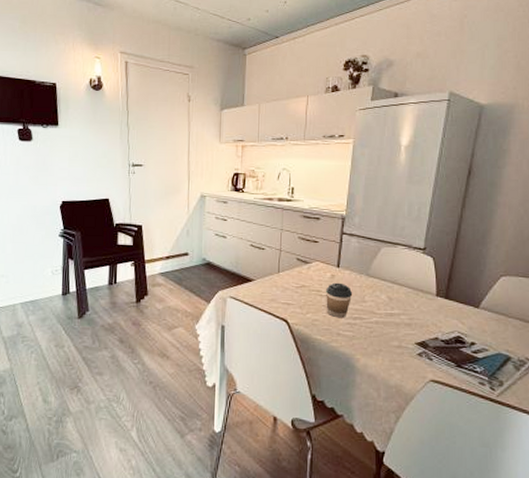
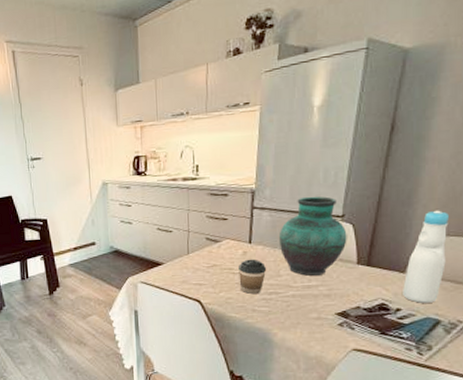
vase: none [365,227,428,304] -> present [278,196,347,276]
bottle: none [477,251,518,340] -> present [403,210,449,304]

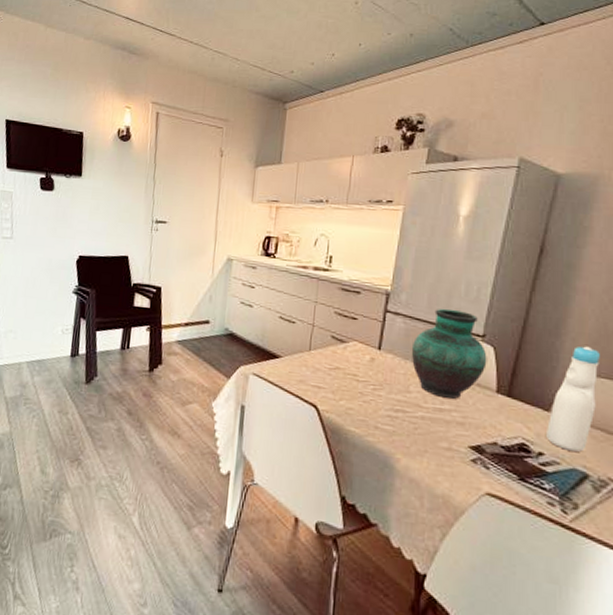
coffee cup: present [238,259,267,295] -> none [363,367,396,409]

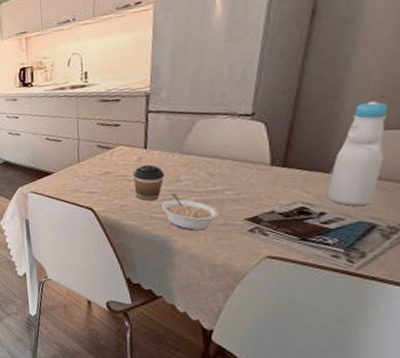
coffee cup: none [363,367,396,409] -> present [133,164,165,201]
legume: none [387,404,444,452] -> present [161,193,219,231]
vase: present [411,308,487,399] -> none [177,95,258,180]

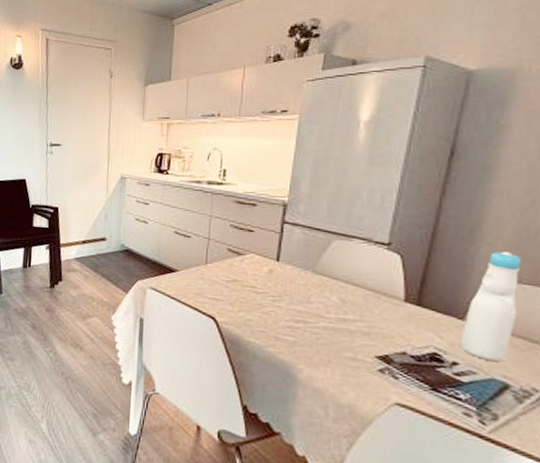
coffee cup: present [133,164,165,201] -> none [262,278,296,320]
legume: present [161,193,219,231] -> none [288,315,349,362]

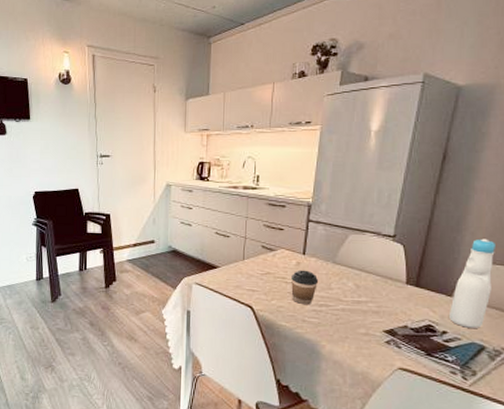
coffee cup: none [262,278,296,320] -> present [291,270,319,305]

